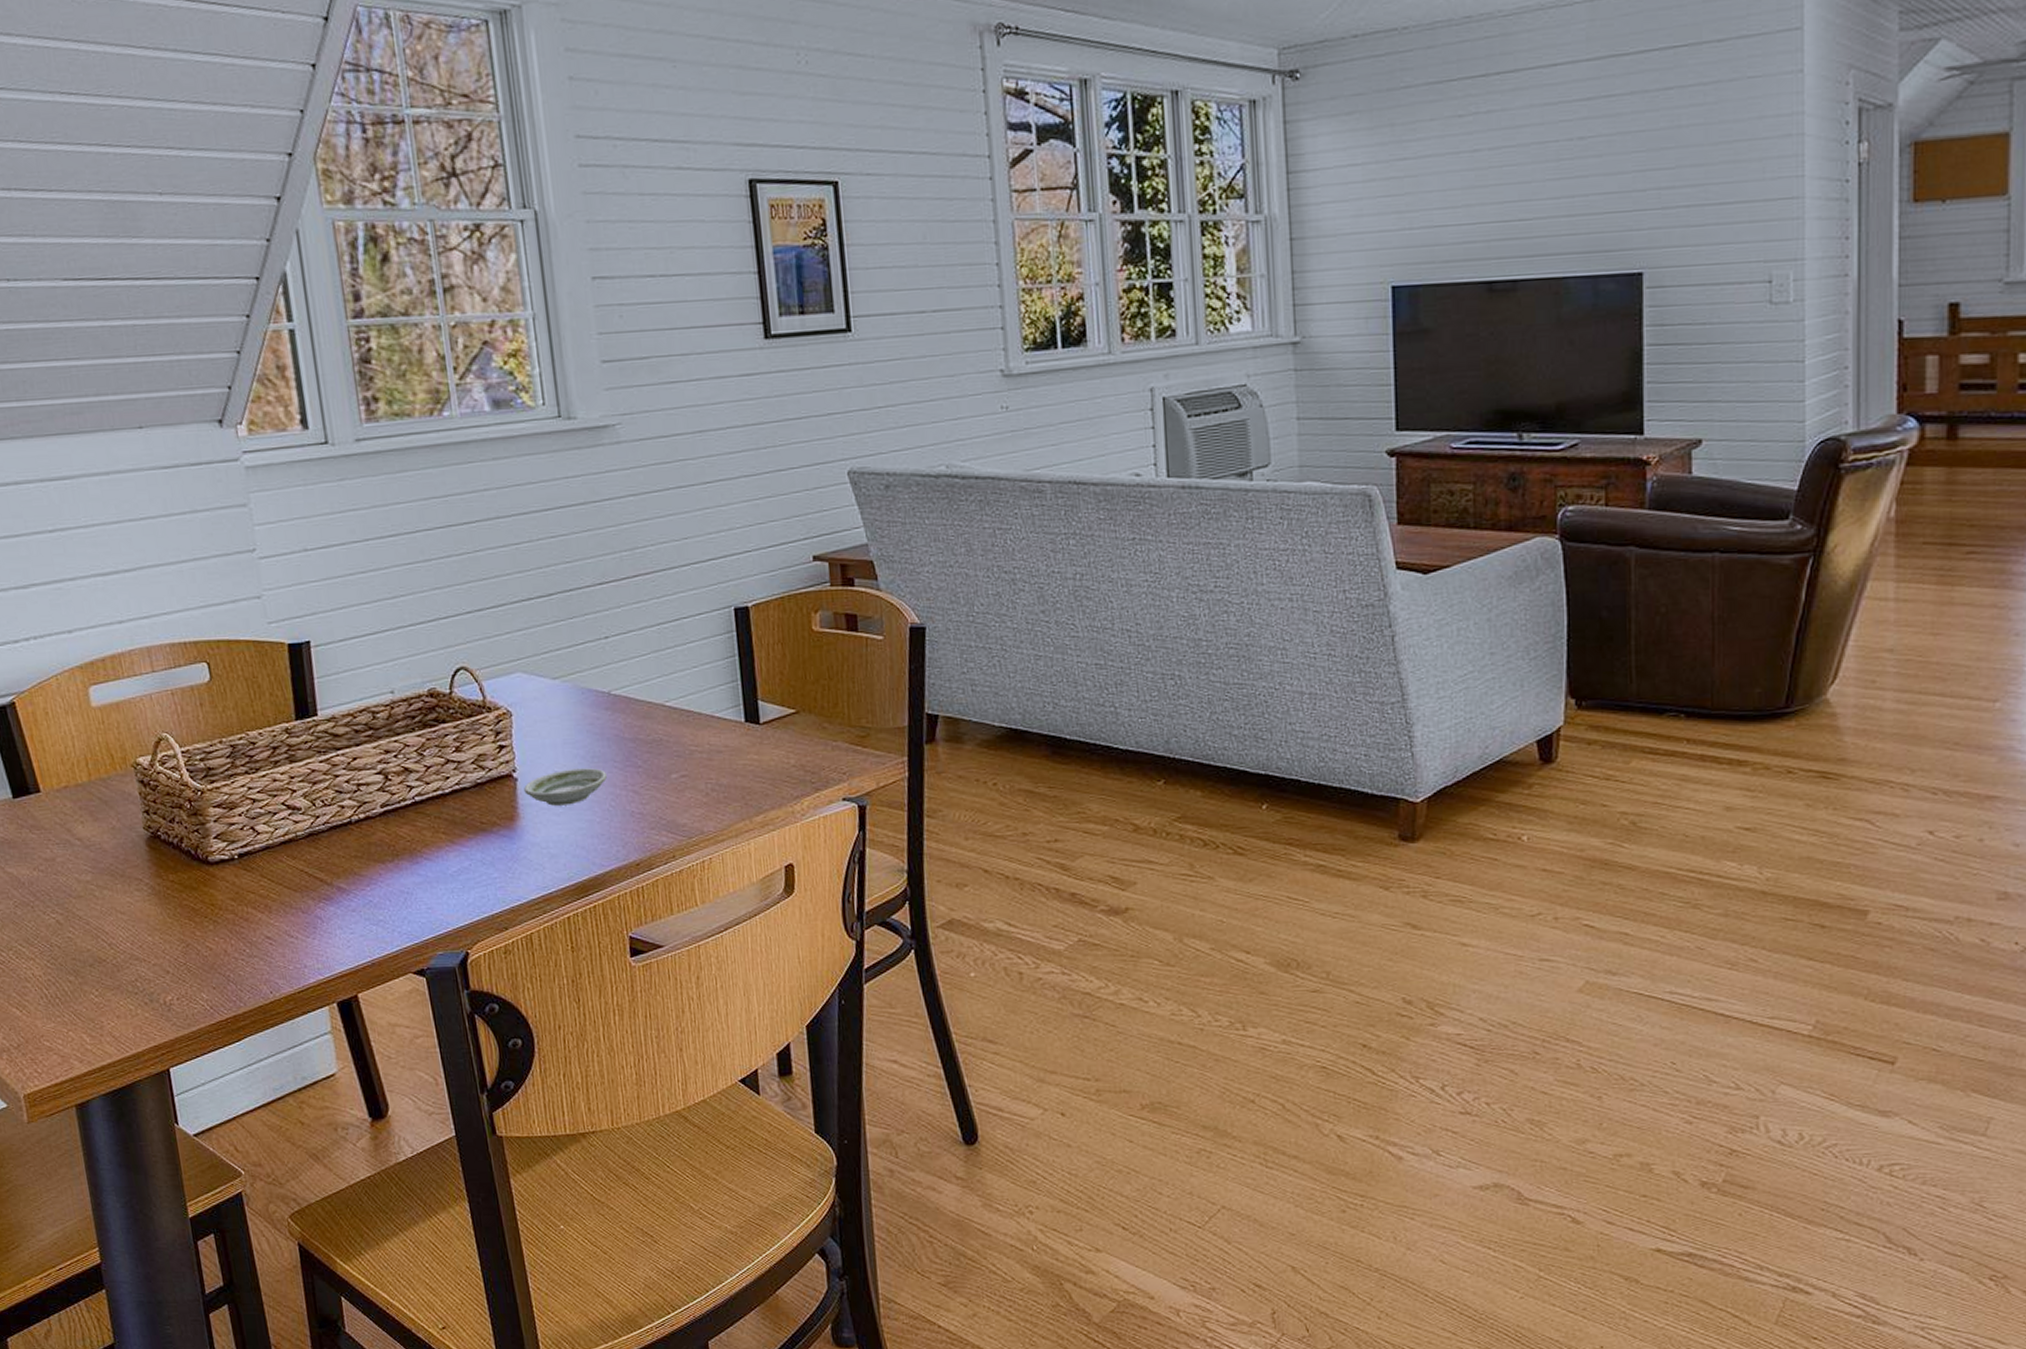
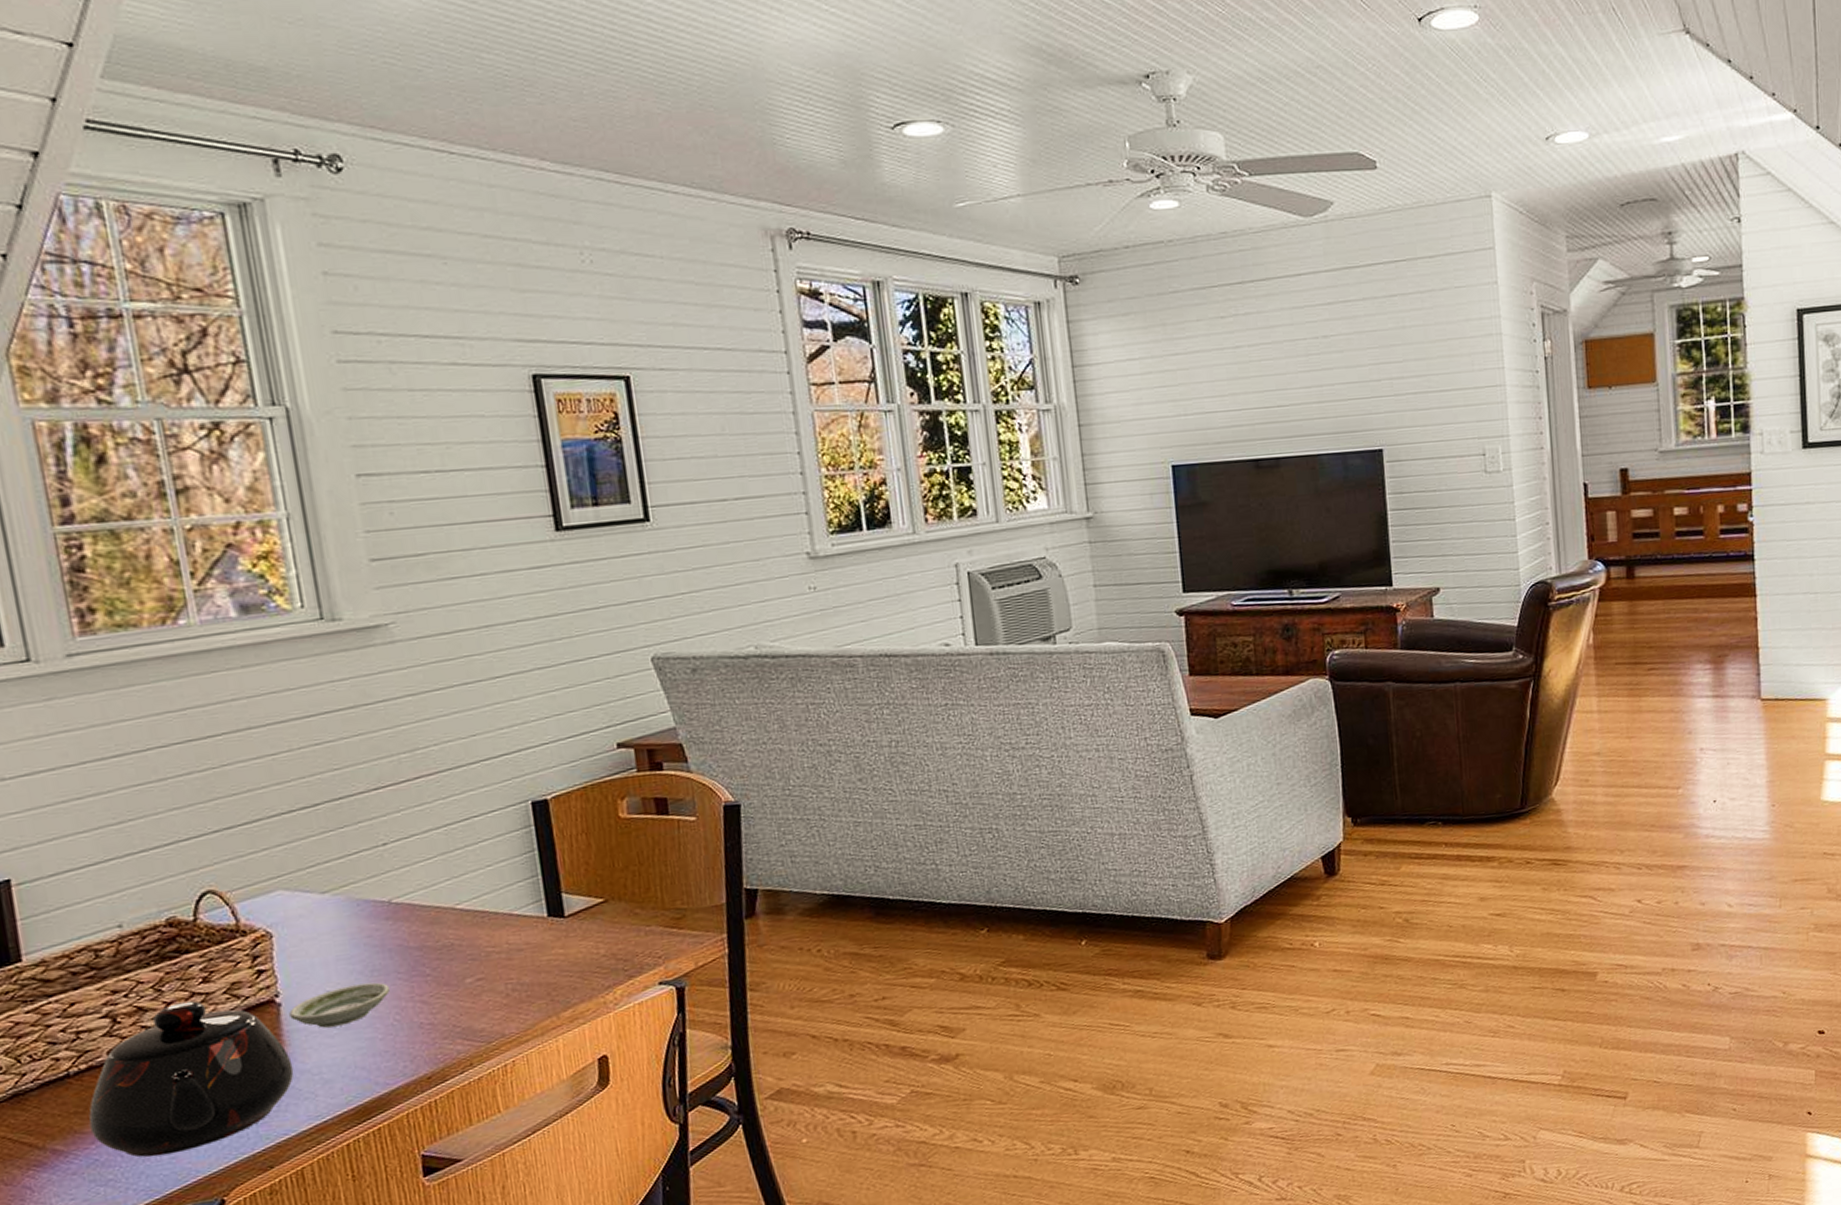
teapot: none [365,767,527,905] -> present [88,1001,294,1157]

